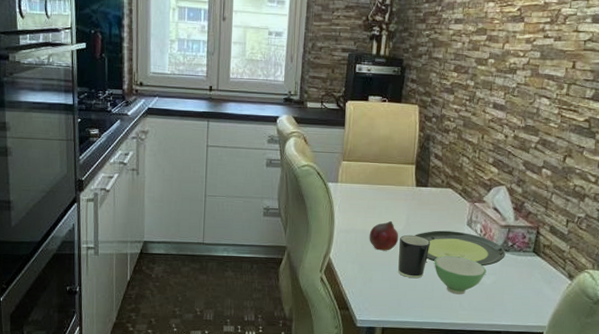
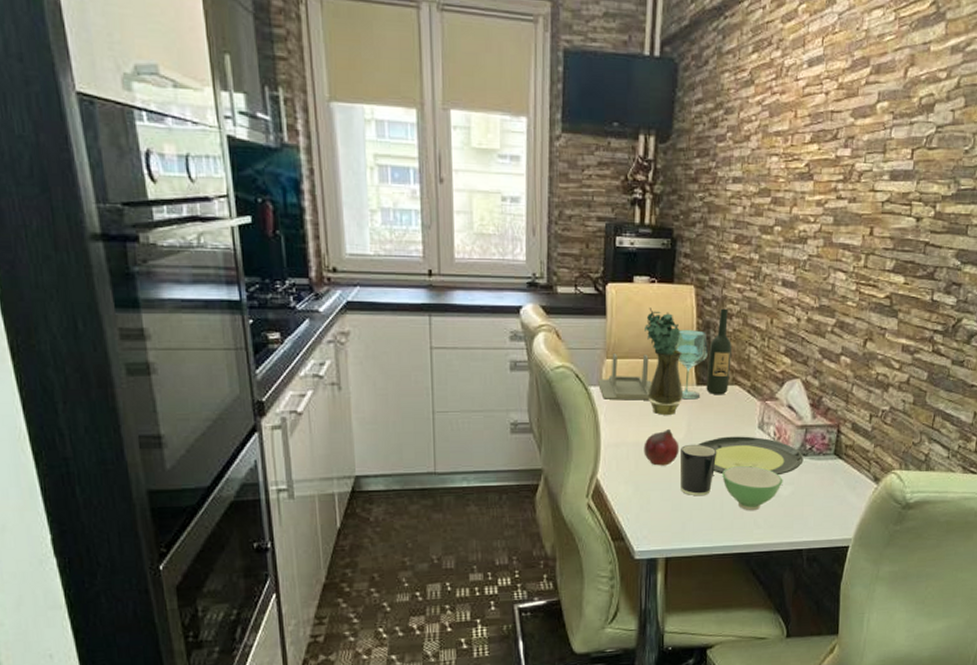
napkin holder: none [334,157,379,196] -> present [597,354,651,400]
vase: none [375,122,406,209] -> present [645,308,682,415]
wine glass: none [399,141,427,198] -> present [674,330,708,400]
wine bottle: none [424,124,447,196] -> present [706,308,731,395]

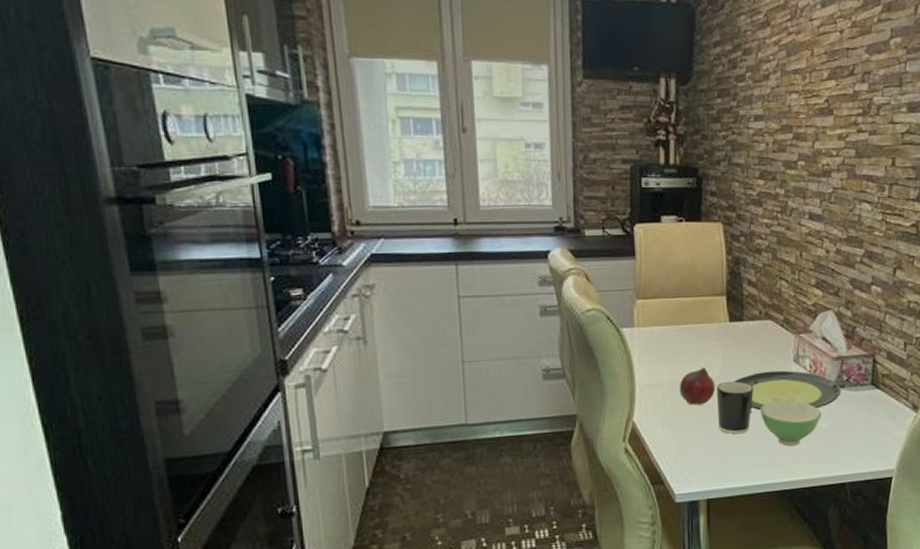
napkin holder: present [597,354,651,400] -> none [629,292,684,341]
vase: present [645,308,682,415] -> none [674,247,716,353]
wine glass: present [674,330,708,400] -> none [705,267,739,337]
wine bottle: present [706,308,731,395] -> none [739,244,763,331]

